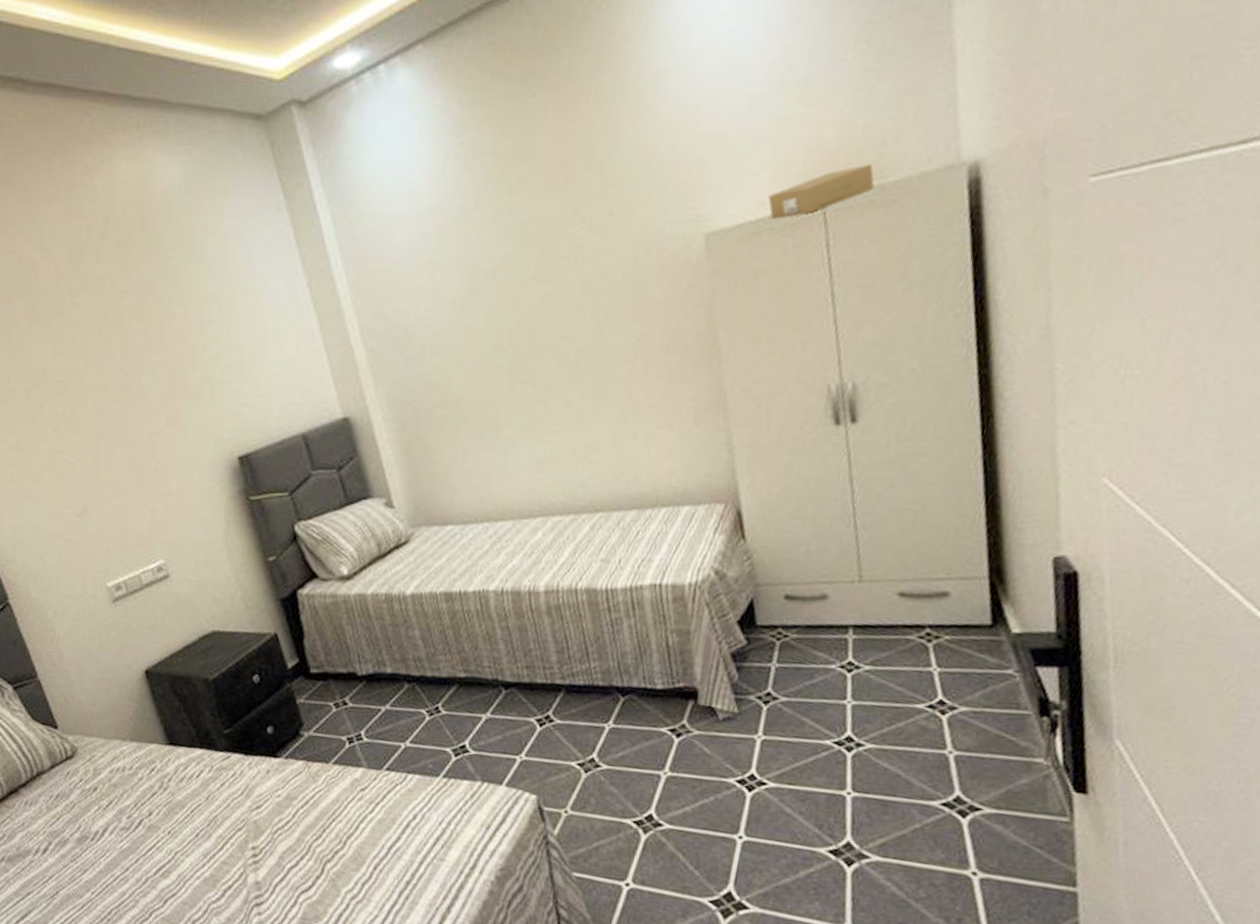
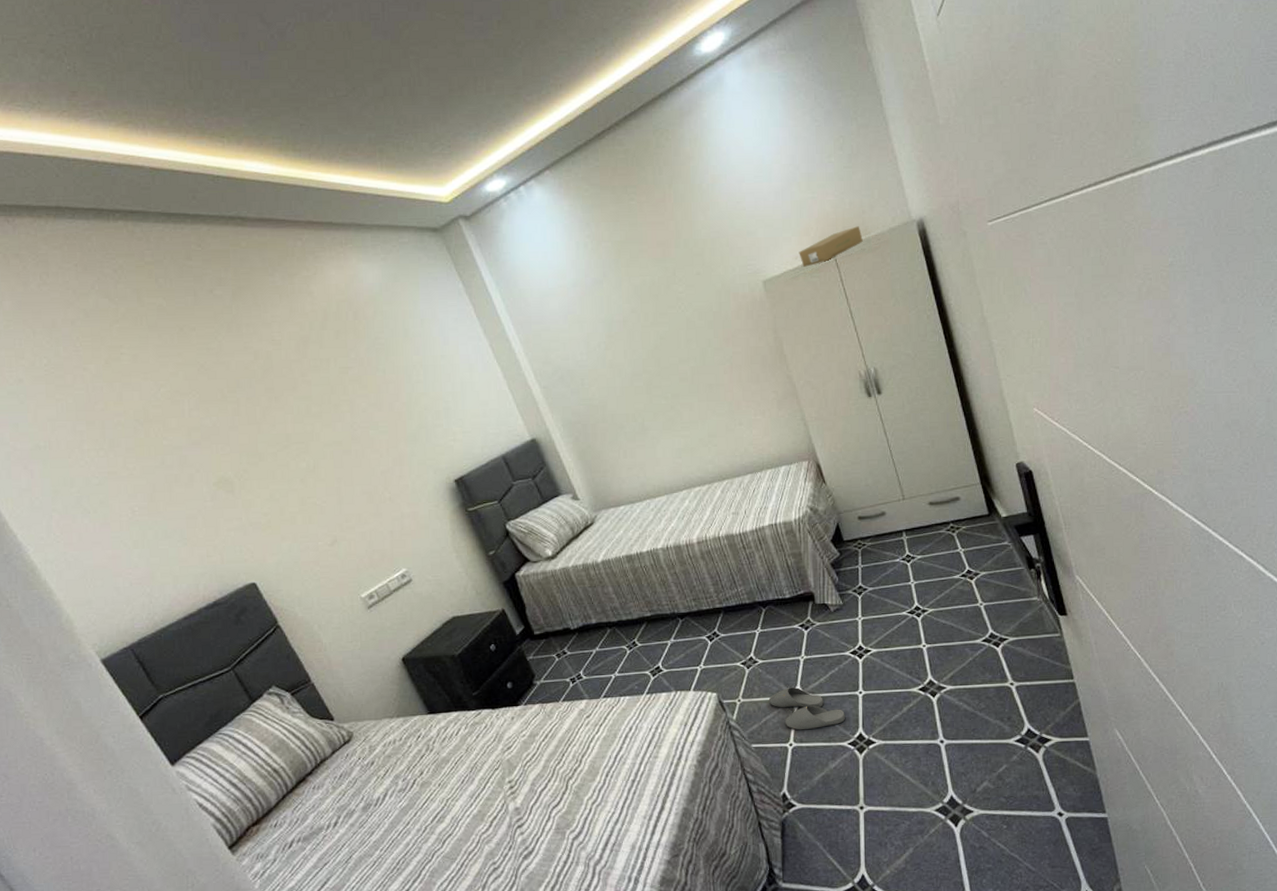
slippers: none [606,808,713,873] -> present [768,687,846,730]

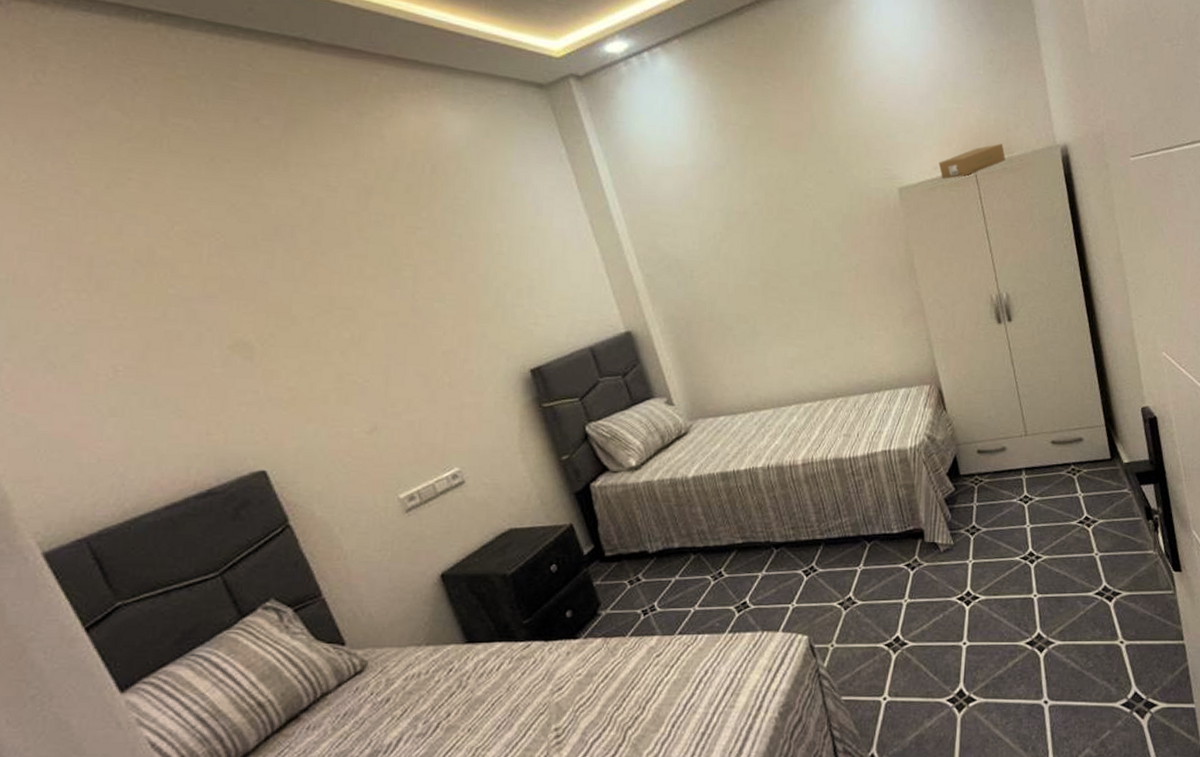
slippers: present [768,687,846,730] -> none [864,633,947,683]

